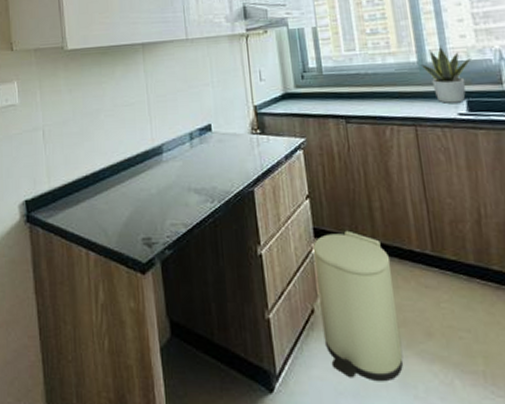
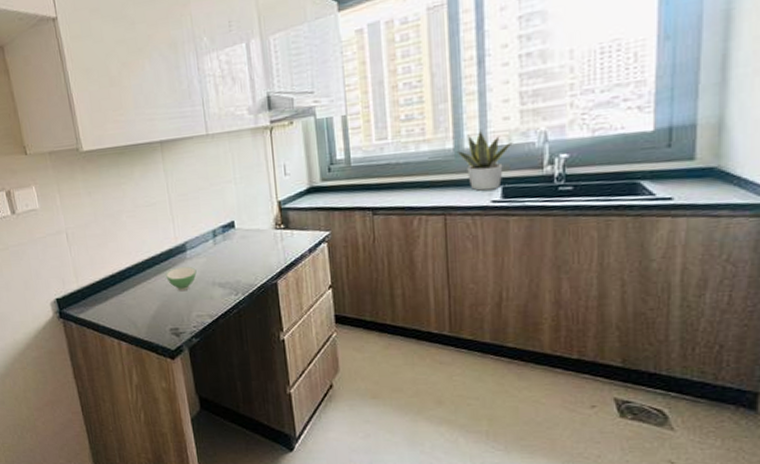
bowl: none [141,169,172,197] -> present [166,266,197,292]
pedal bin: present [312,230,403,382] -> none [333,316,413,441]

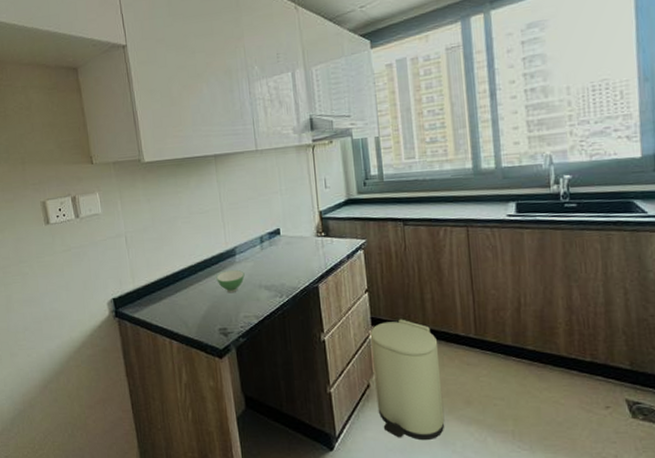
pedal bin: none [333,316,413,441] -> present [370,319,445,441]
potted plant: present [456,130,514,191] -> none [475,153,524,206]

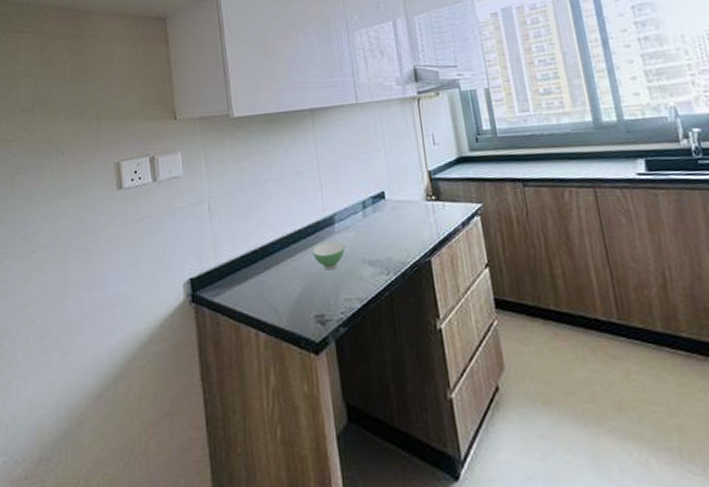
pedal bin: present [370,319,445,441] -> none [494,300,595,464]

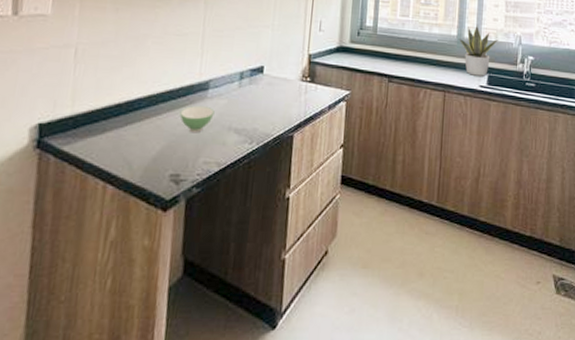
potted plant: none [596,104,648,163] -> present [458,25,499,76]

